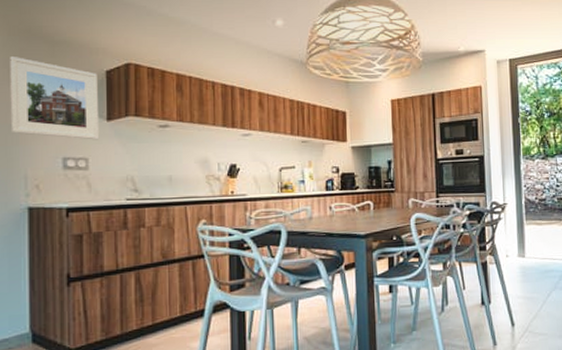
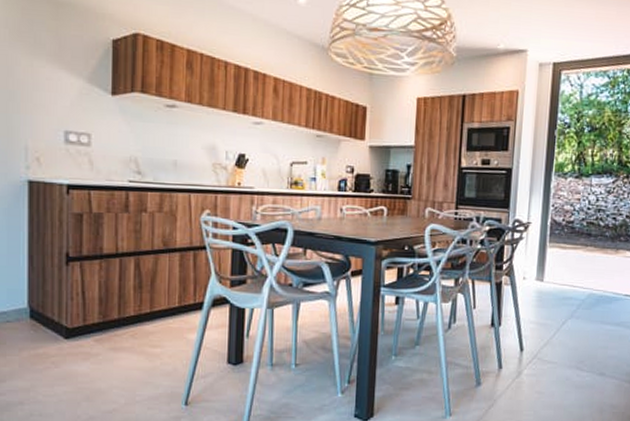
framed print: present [10,57,100,140] -> none [11,16,104,115]

